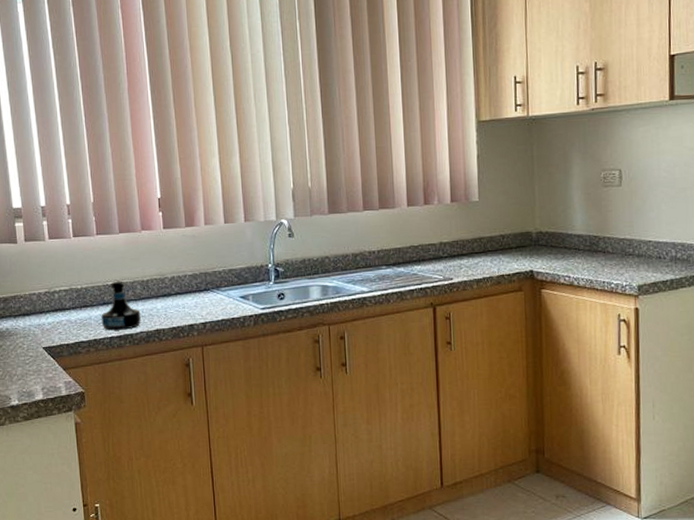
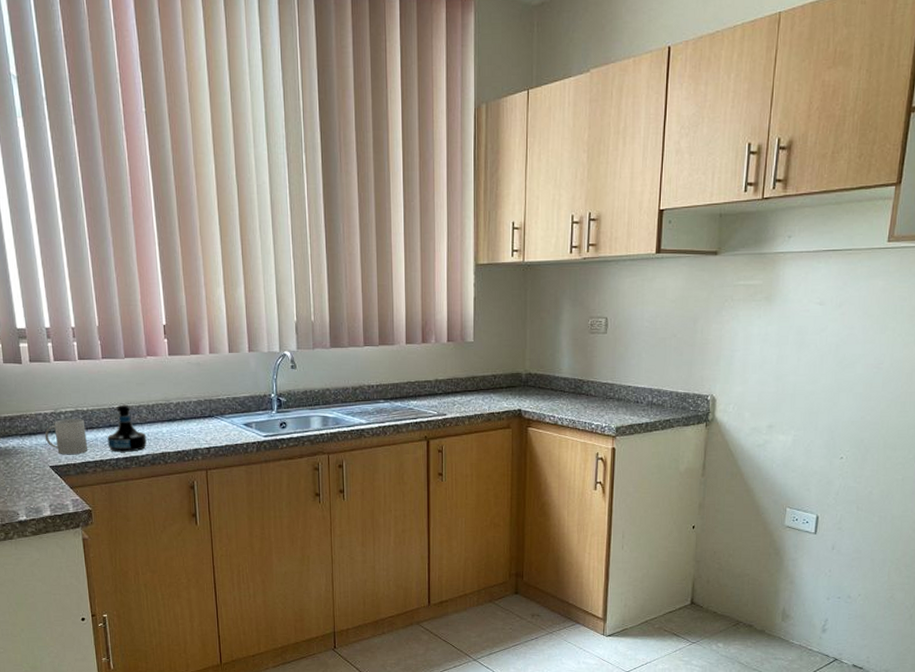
mug: none [38,297,82,336] -> present [44,419,88,455]

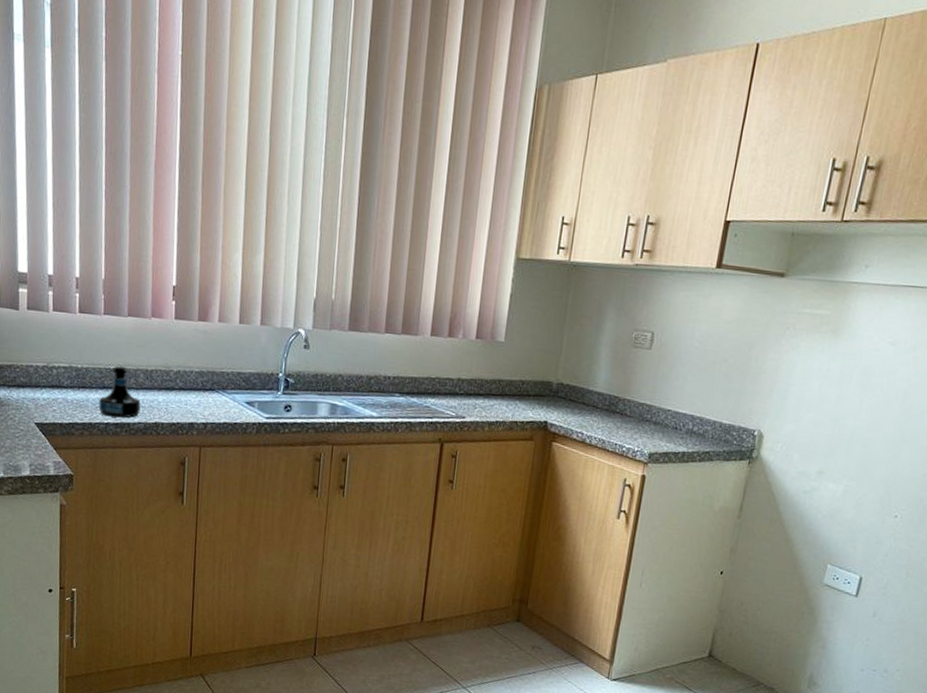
mug: present [44,419,88,455] -> none [33,374,78,414]

